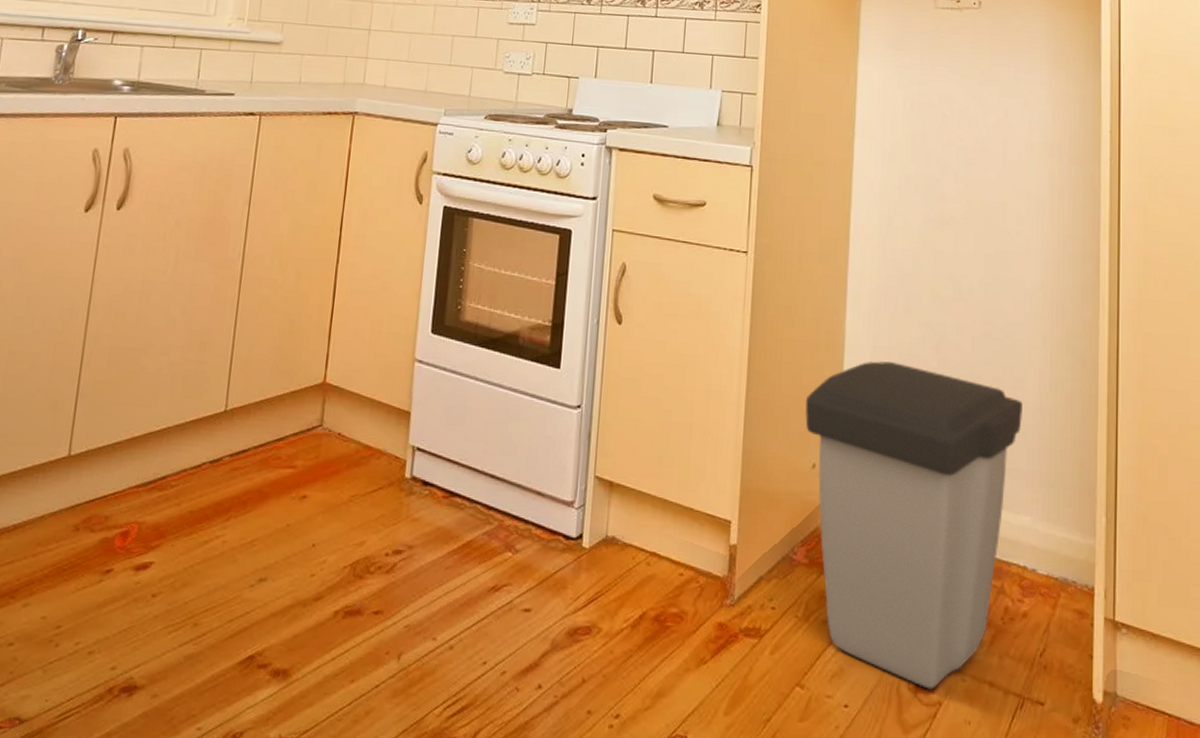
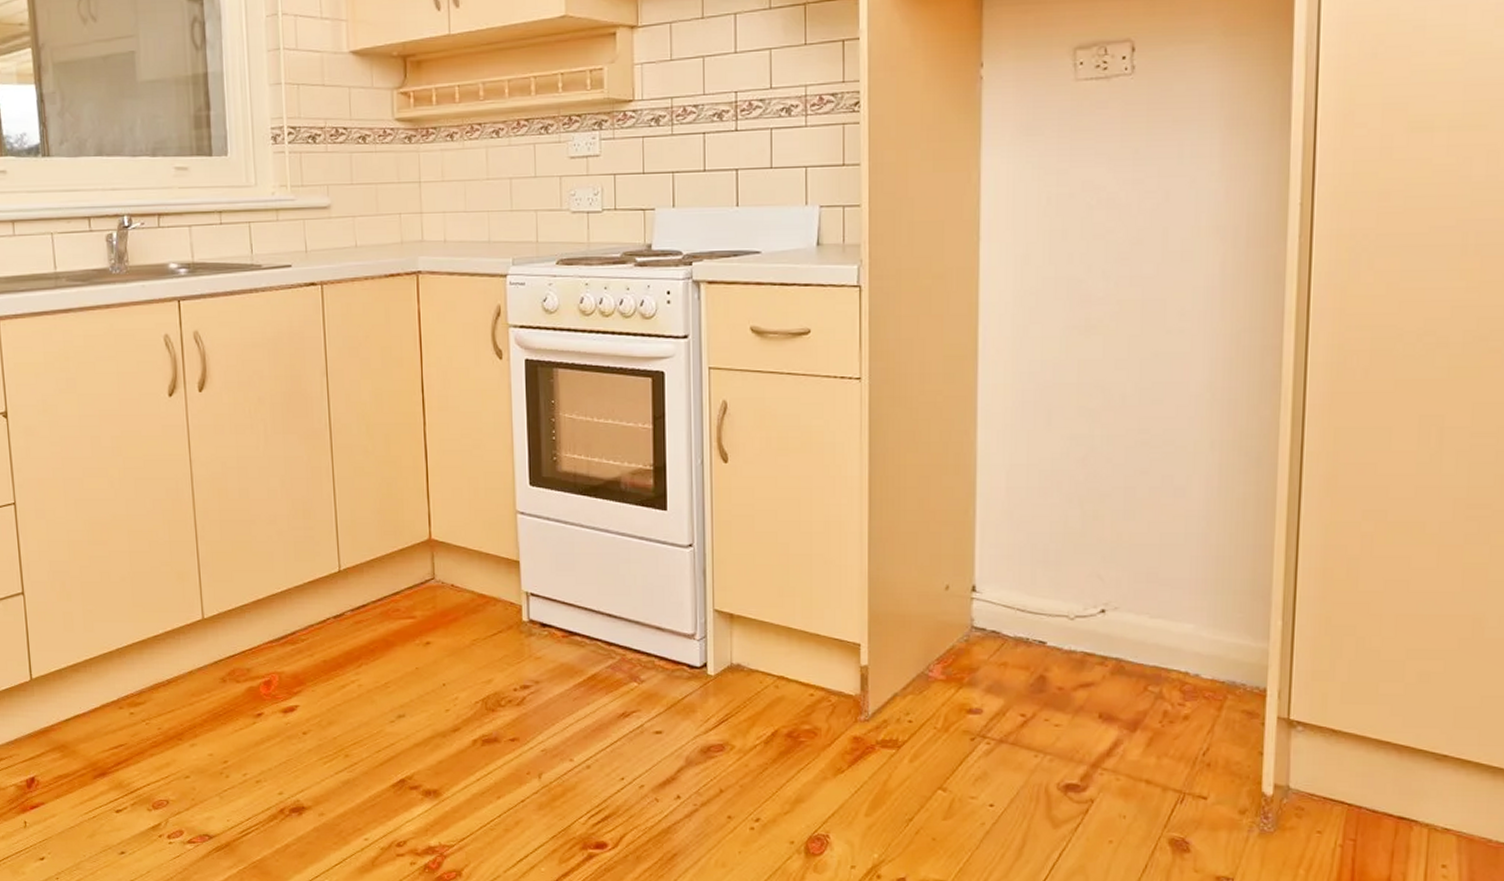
trash can: present [805,360,1023,690] -> none [935,479,1185,789]

